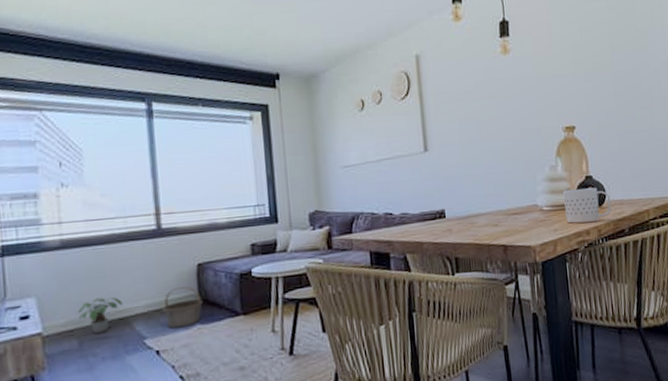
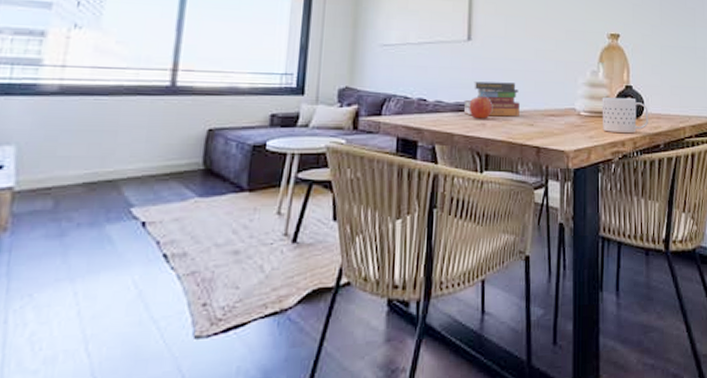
potted plant: present [78,297,124,336] -> none [61,154,116,197]
basket: present [162,286,203,330] -> none [159,153,206,200]
books: none [428,187,483,224] -> present [463,81,520,117]
fruit: none [433,201,457,226] -> present [469,94,493,119]

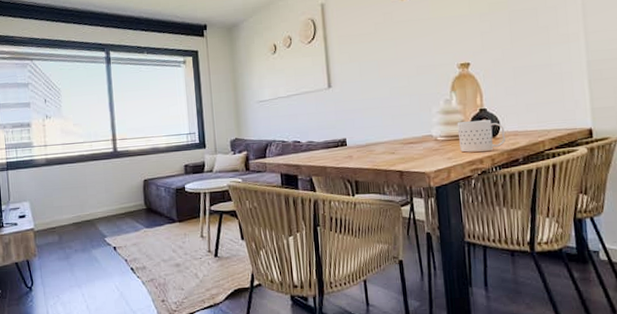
books: present [463,81,520,117] -> none [331,119,381,151]
fruit: present [469,94,493,119] -> none [336,132,357,153]

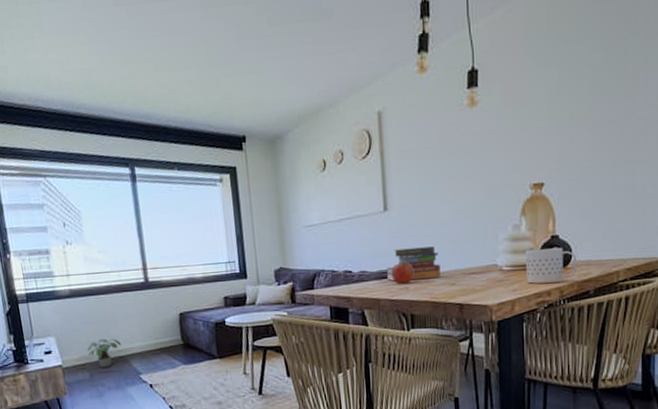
potted plant: none [59,203,90,233] -> present [88,339,122,370]
books: none [331,119,381,151] -> present [386,246,441,282]
fruit: none [336,132,357,153] -> present [391,260,415,284]

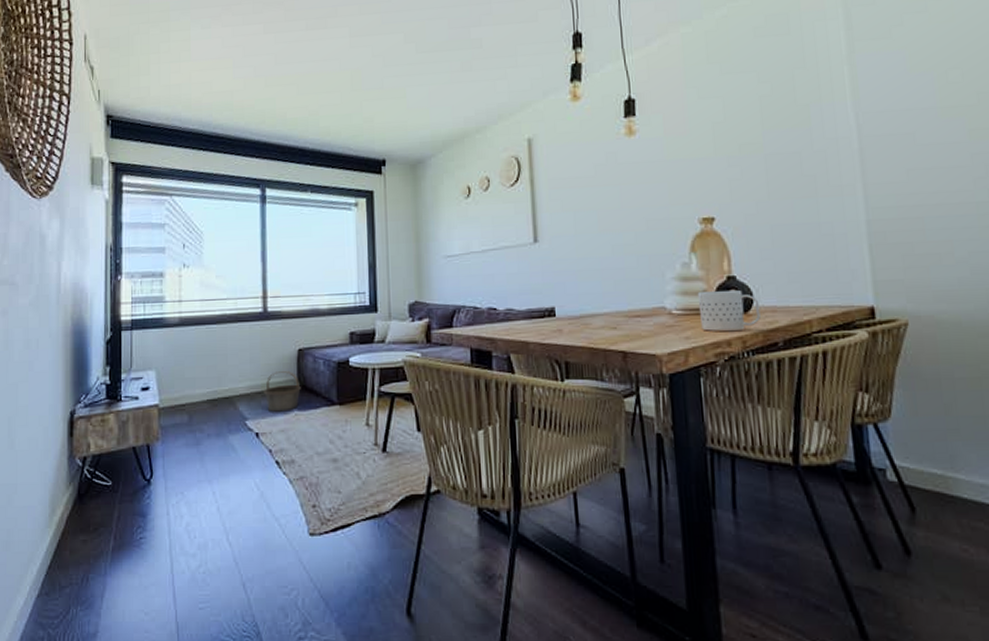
potted plant: present [88,339,122,370] -> none [190,375,229,412]
basket: none [153,332,185,368] -> present [264,371,301,413]
books: present [386,246,441,282] -> none [536,284,600,323]
fruit: present [391,260,415,284] -> none [542,298,569,325]

